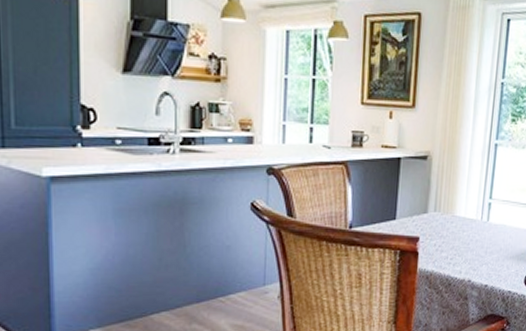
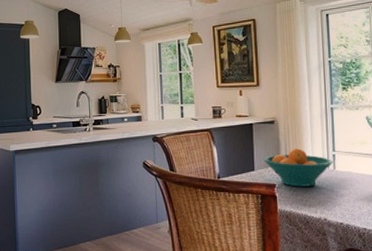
fruit bowl: none [408,193,488,241] -> present [263,148,334,187]

